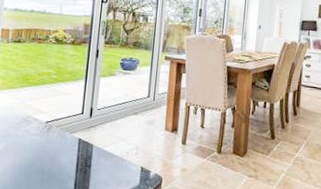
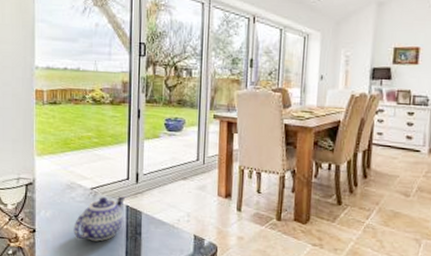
teapot: none [25,129,79,174] -> present [73,196,126,241]

